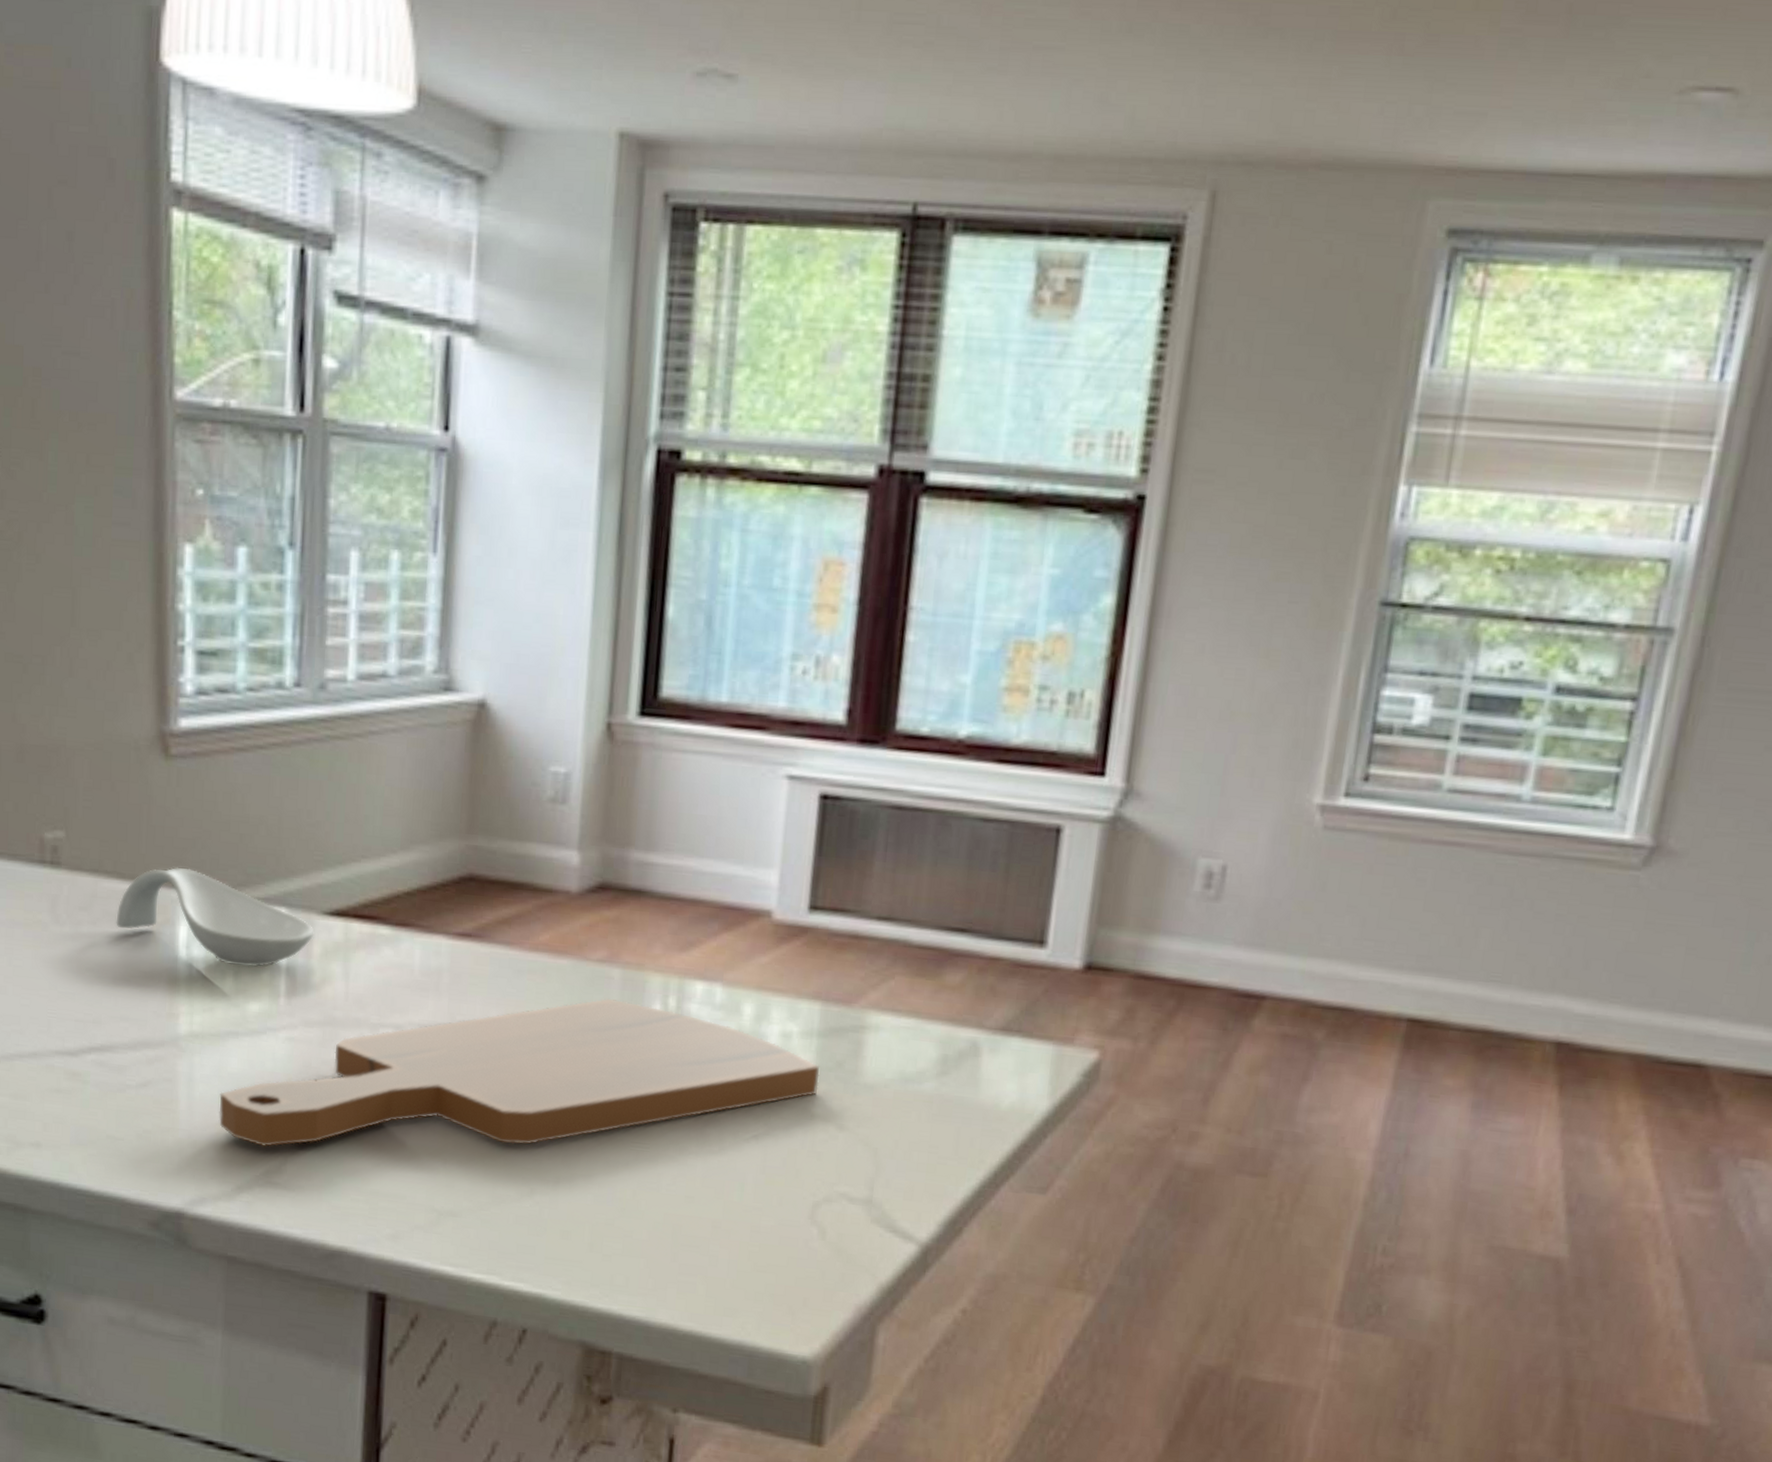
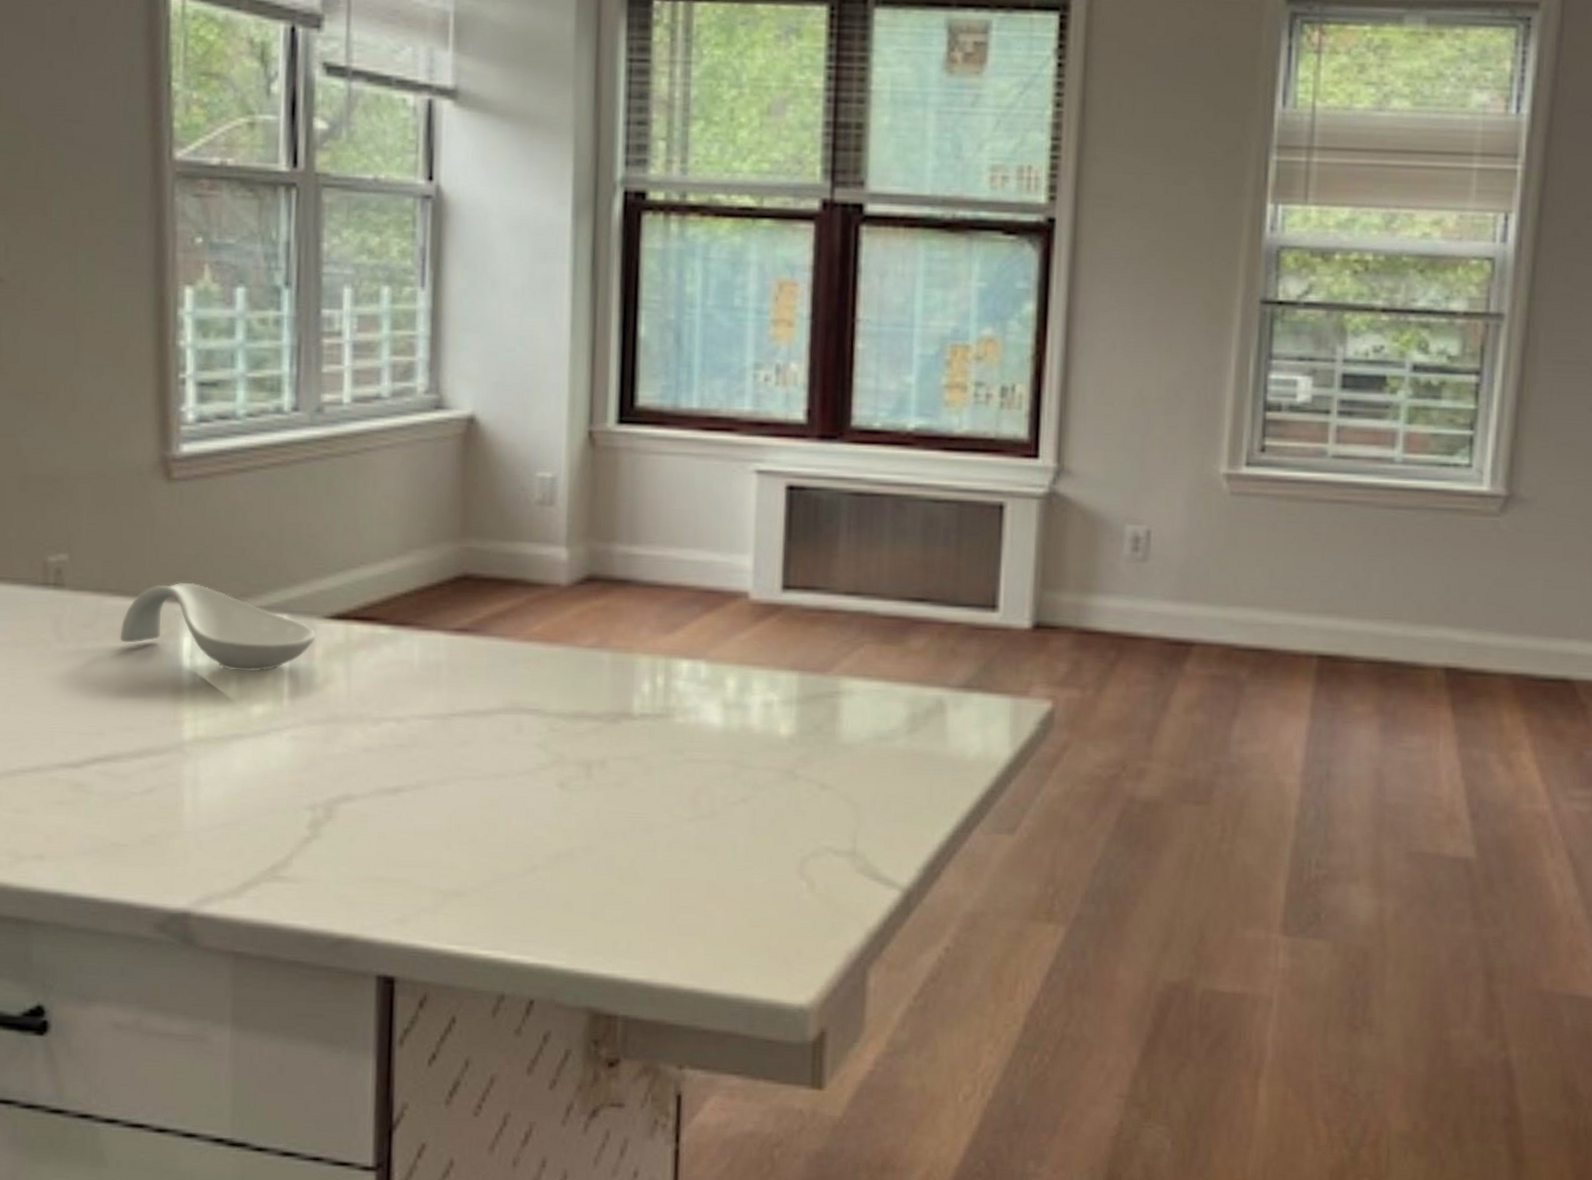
cutting board: present [219,997,820,1147] -> none [224,680,801,843]

